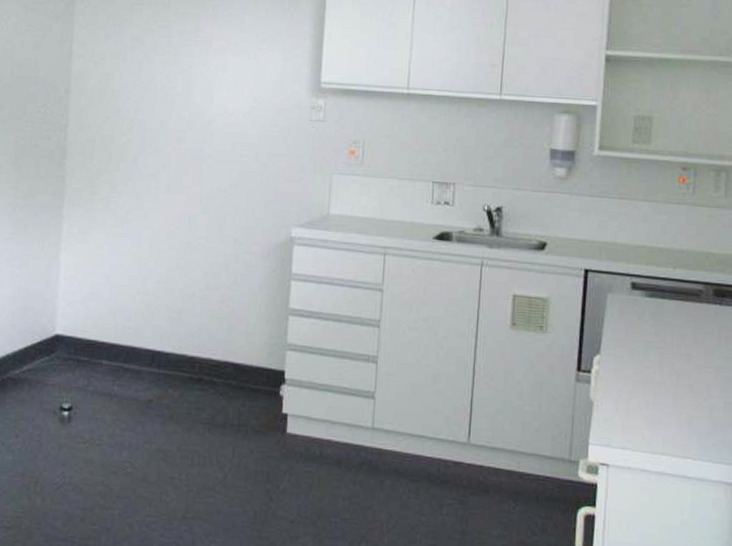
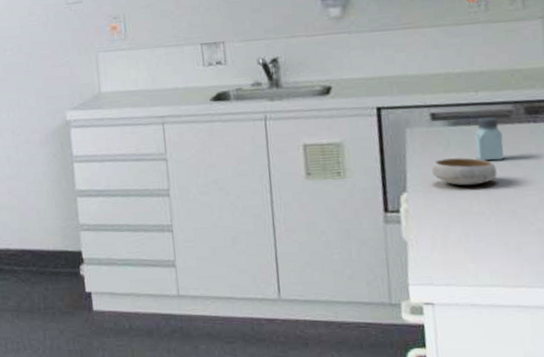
bowl: none [625,327,682,357] -> present [432,157,497,186]
saltshaker: none [666,293,691,336] -> present [475,117,504,161]

